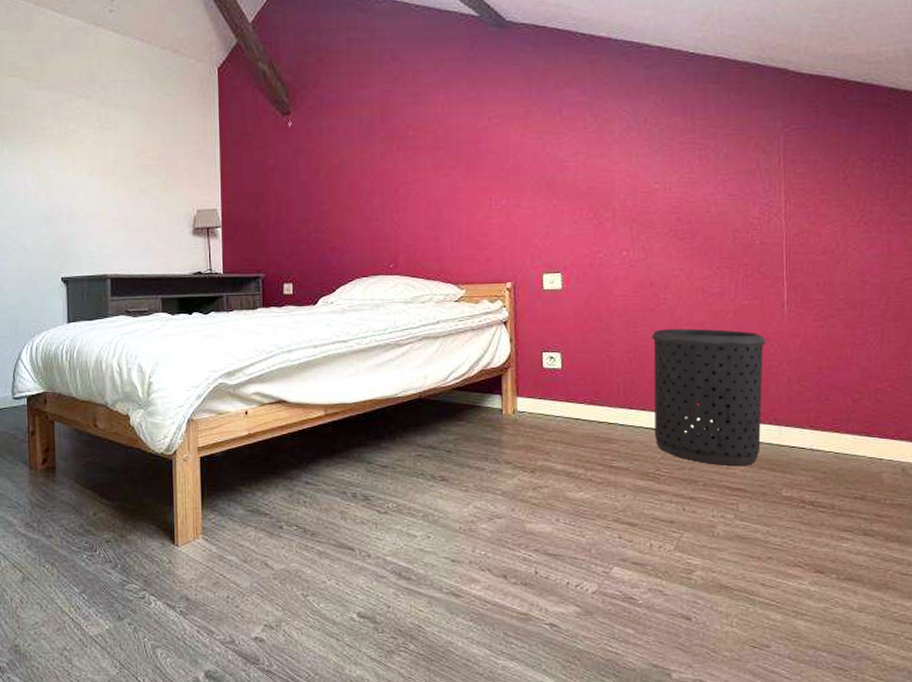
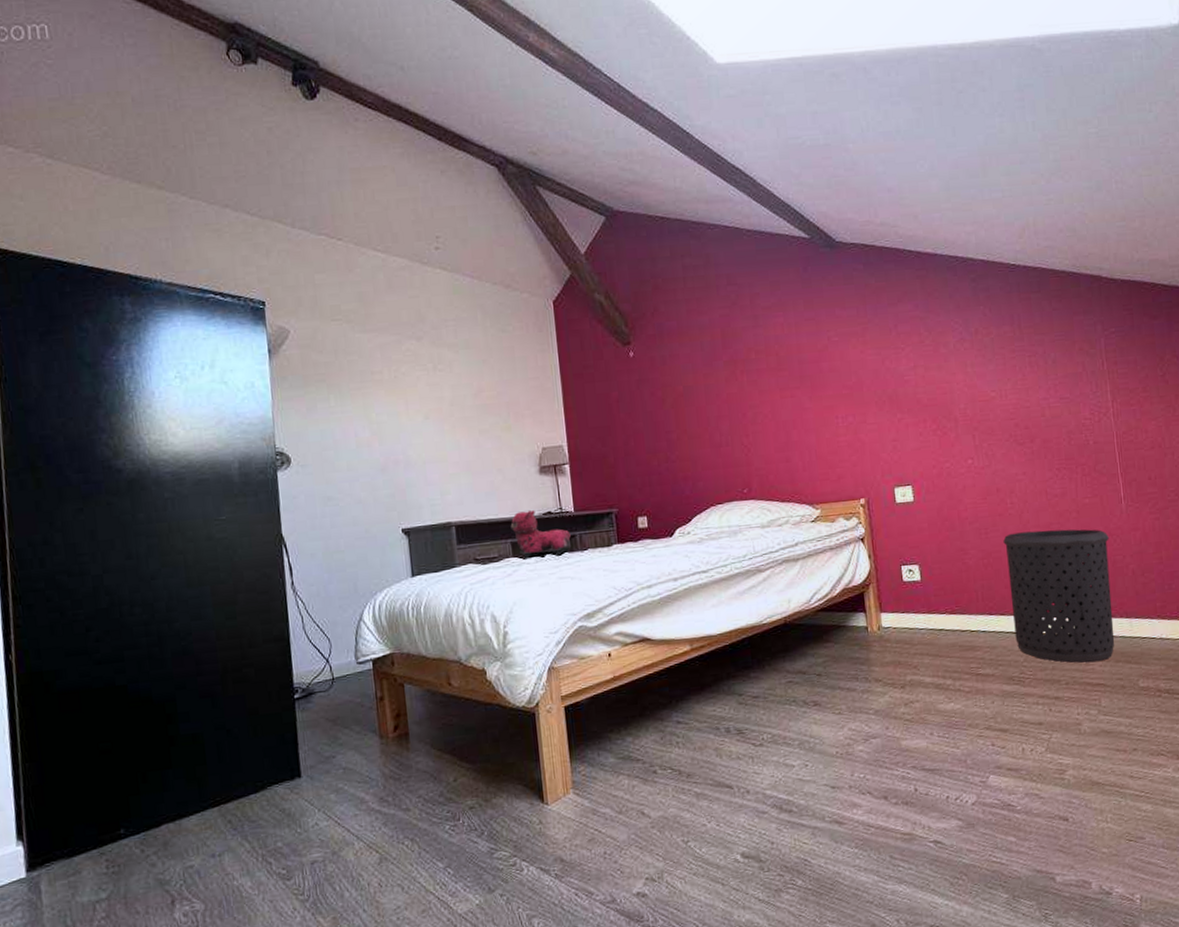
stuffed animal: none [162,268,218,310] -> present [510,509,572,554]

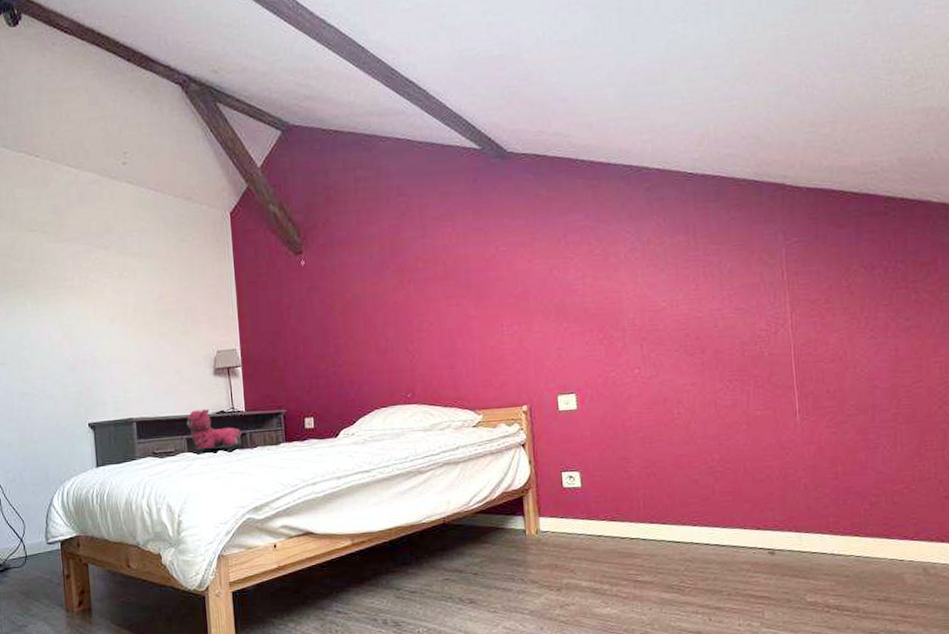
laundry basket: present [1003,529,1115,663] -> none [668,441,782,575]

